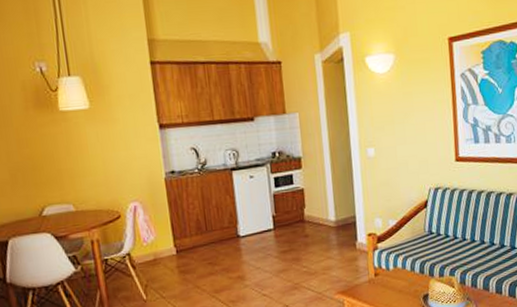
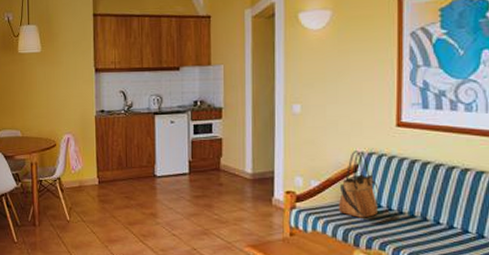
tote bag: none [413,187,464,252] -> present [338,151,400,223]

